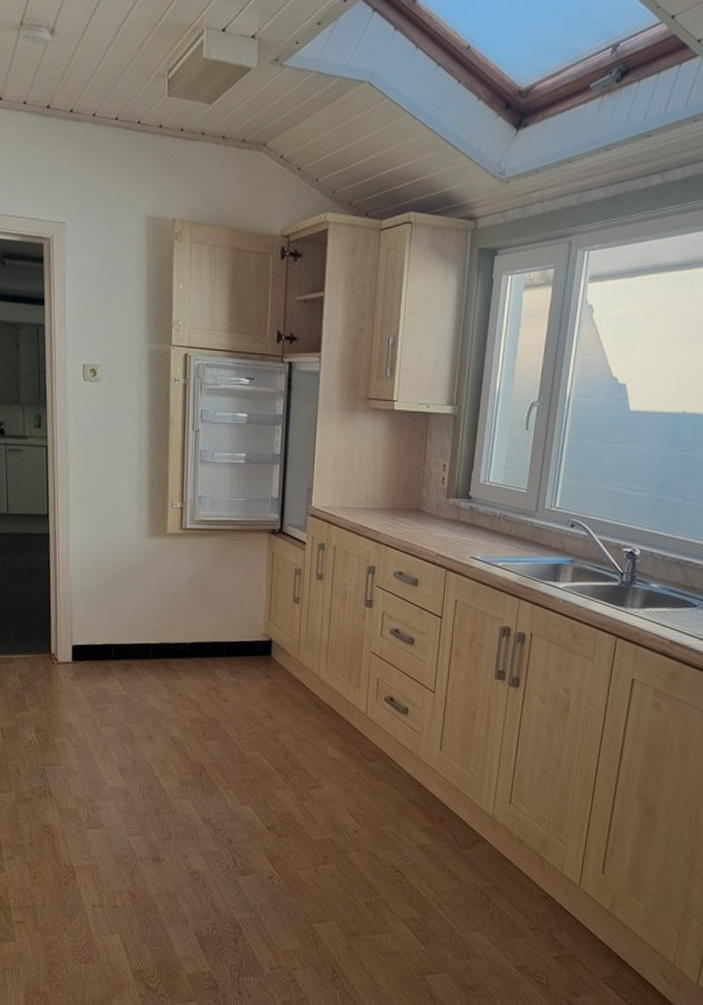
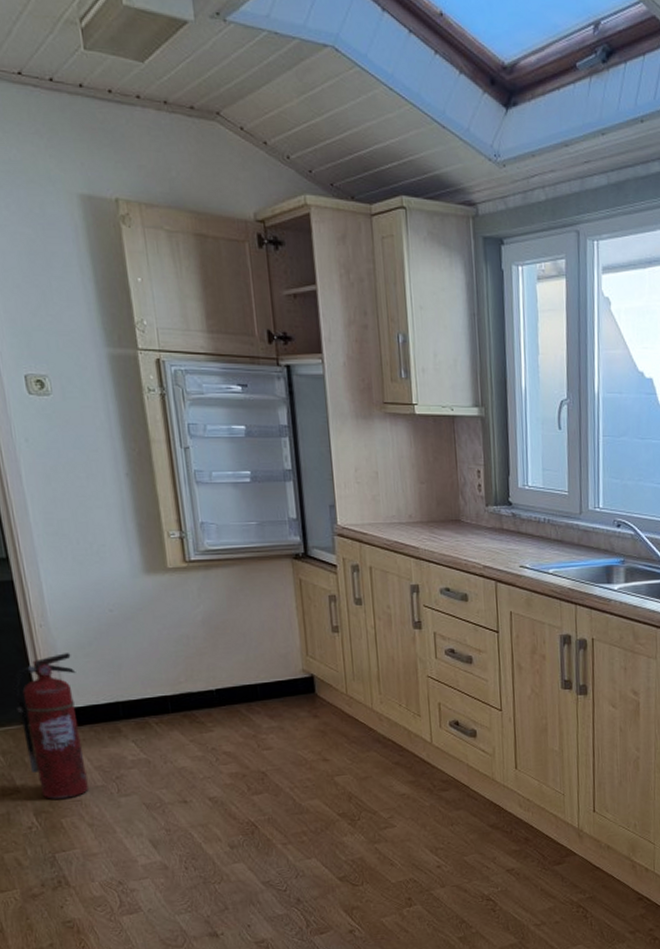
fire extinguisher: none [34,598,84,721] -> present [11,653,88,799]

